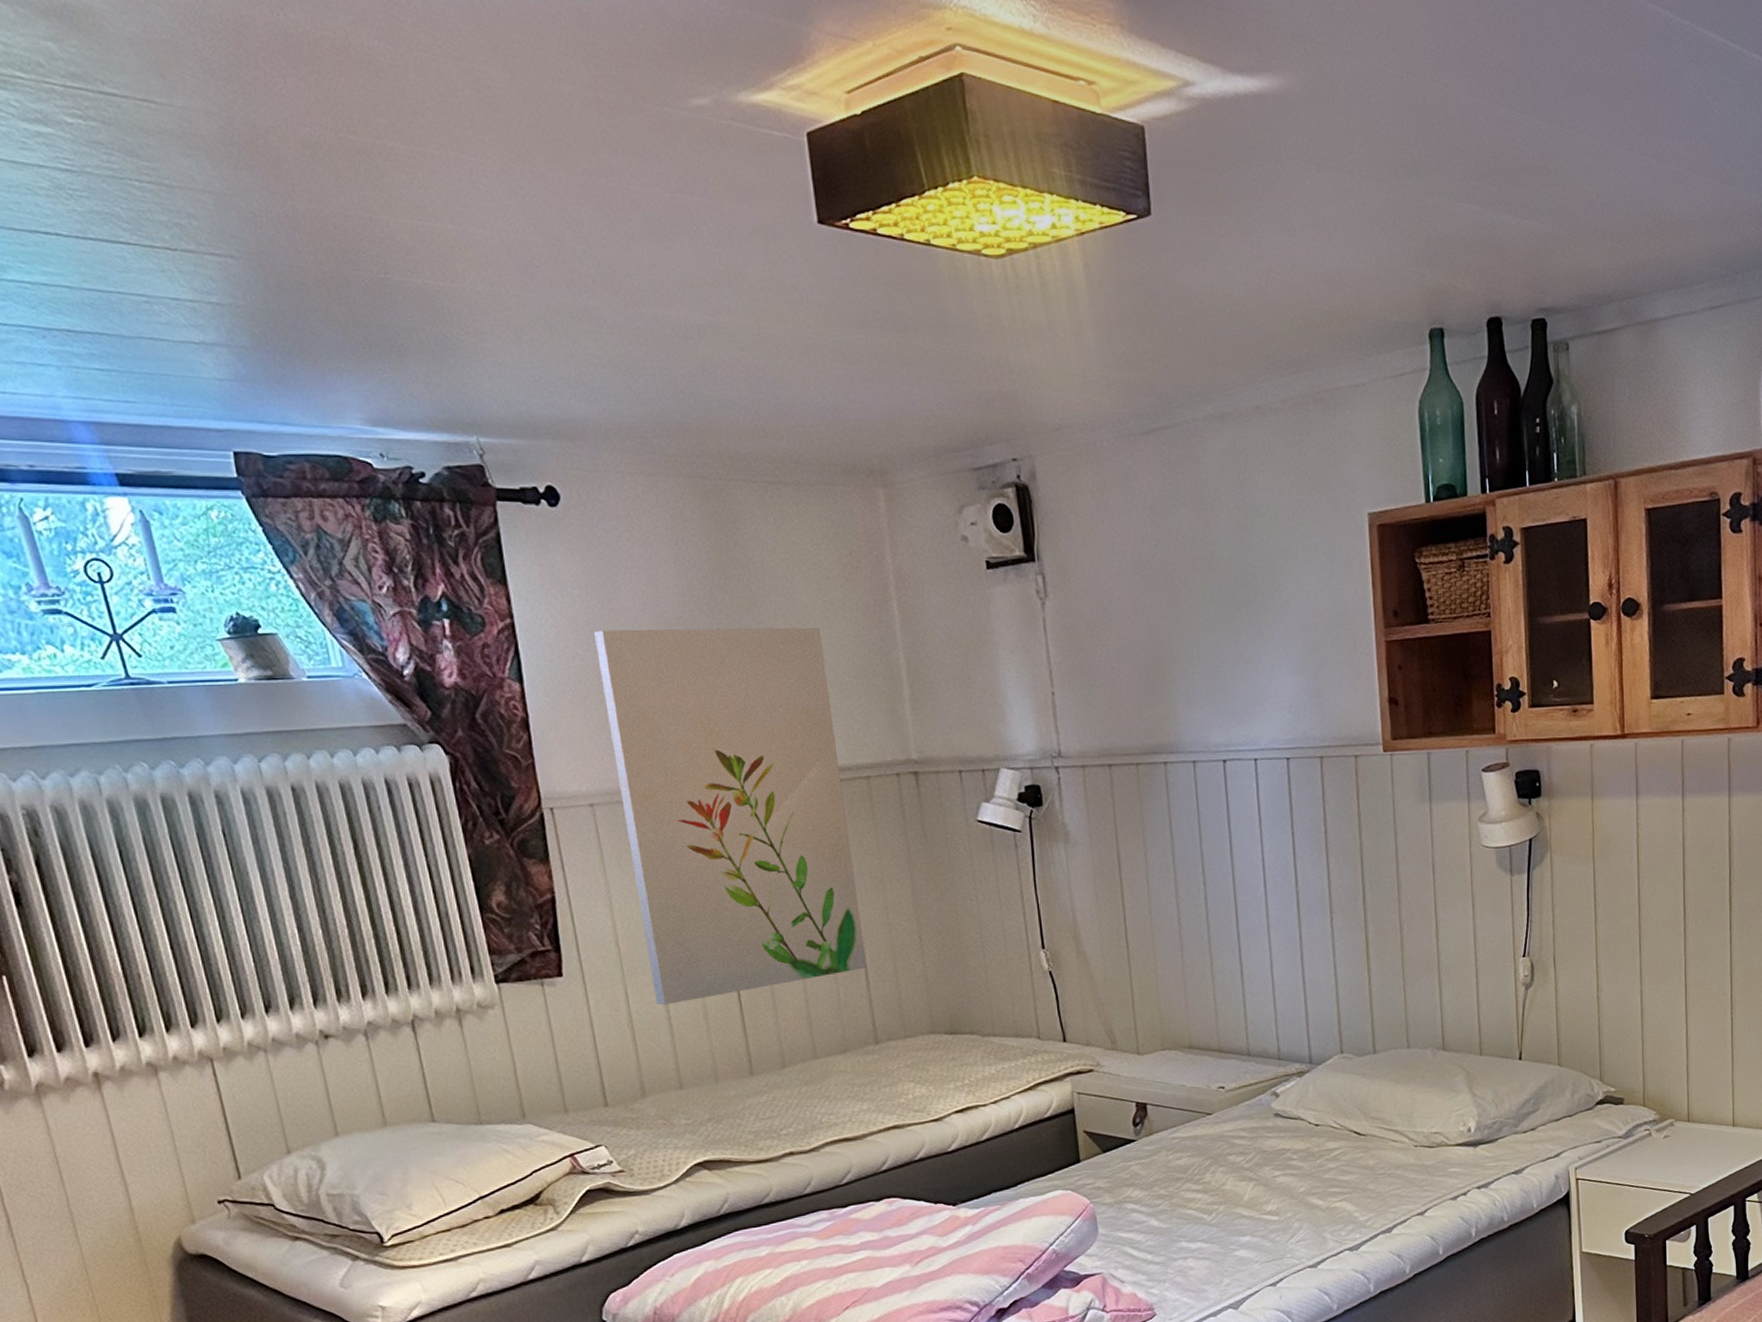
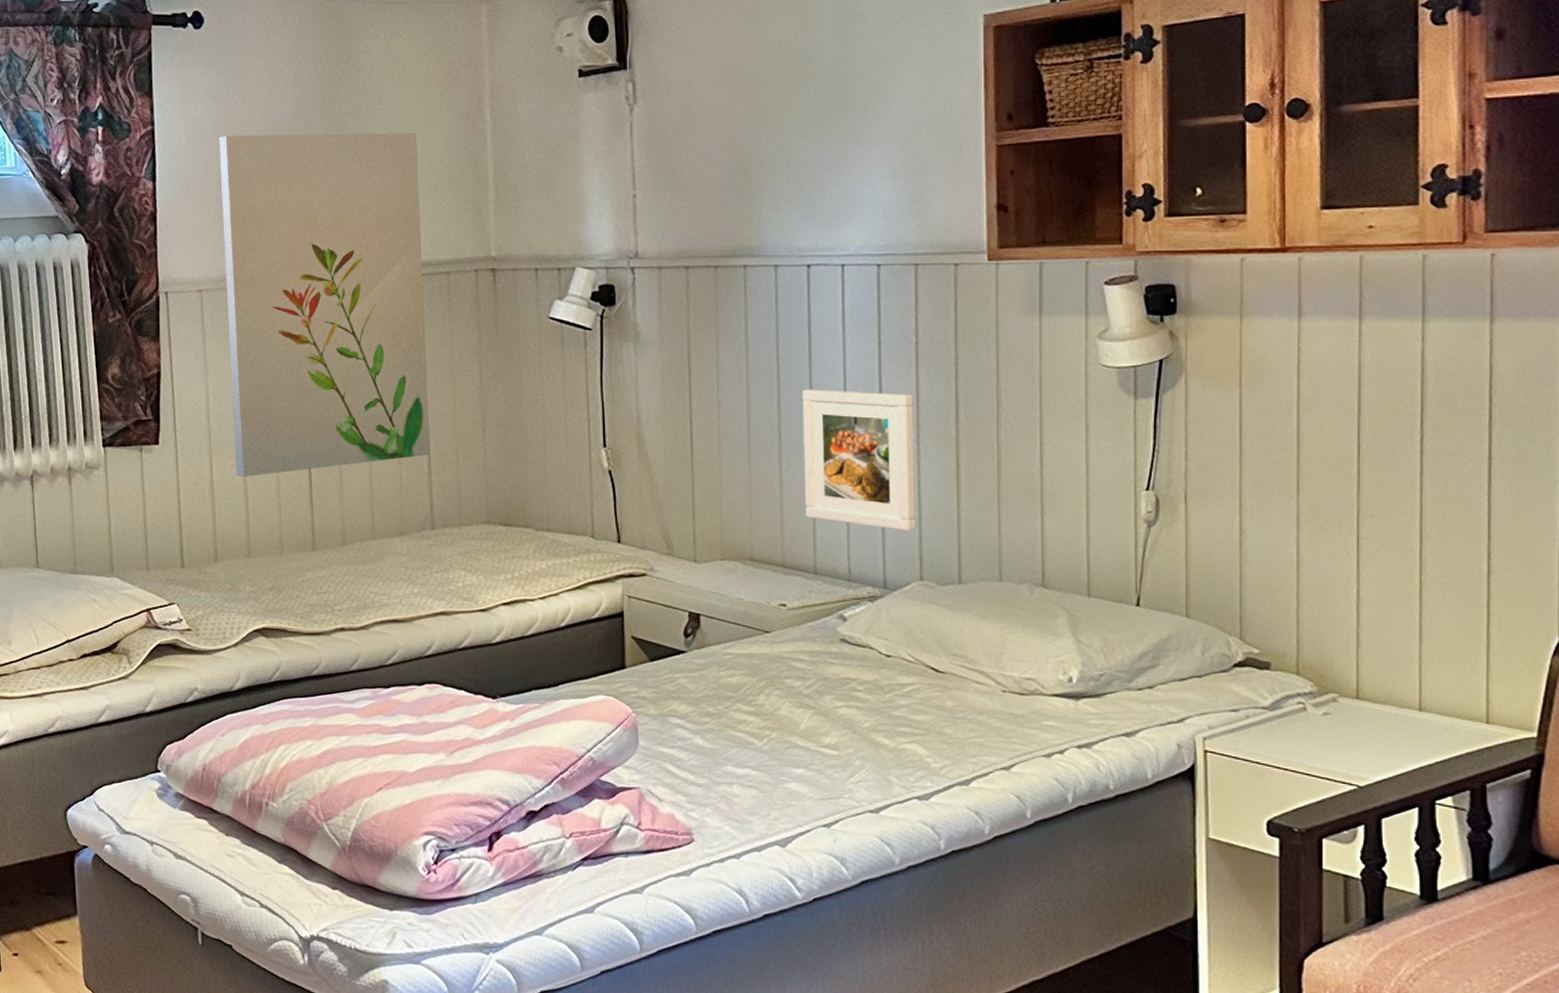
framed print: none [1225,880,1335,1010] -> present [801,389,916,532]

